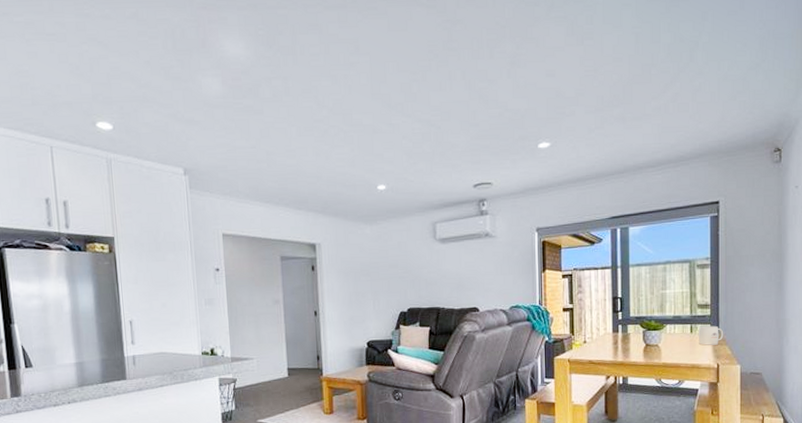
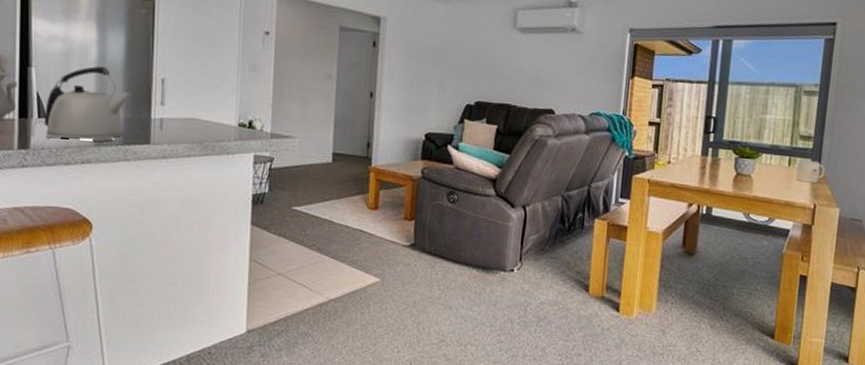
kettle: none [30,316,106,385] -> present [44,66,132,142]

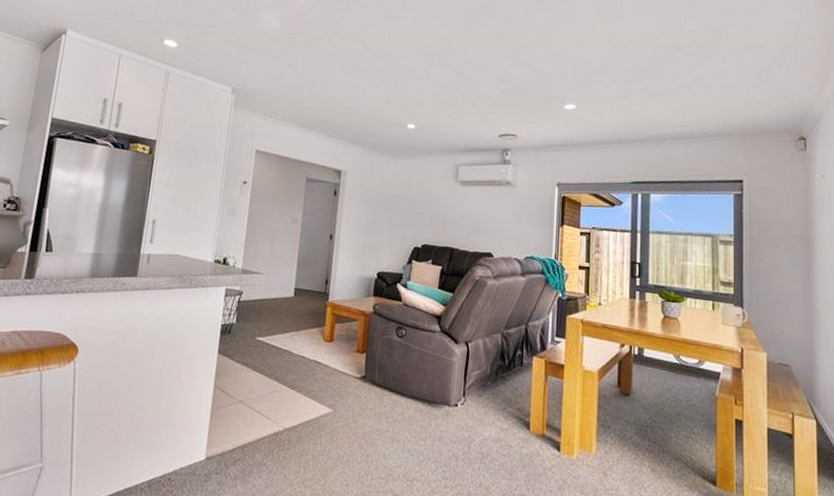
kettle: present [44,66,132,142] -> none [49,208,127,274]

